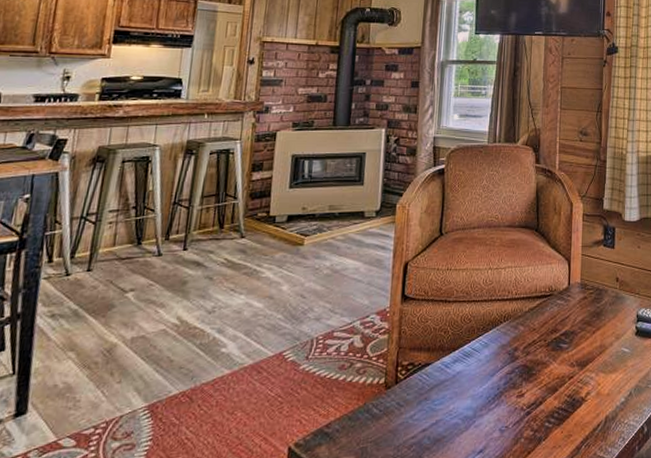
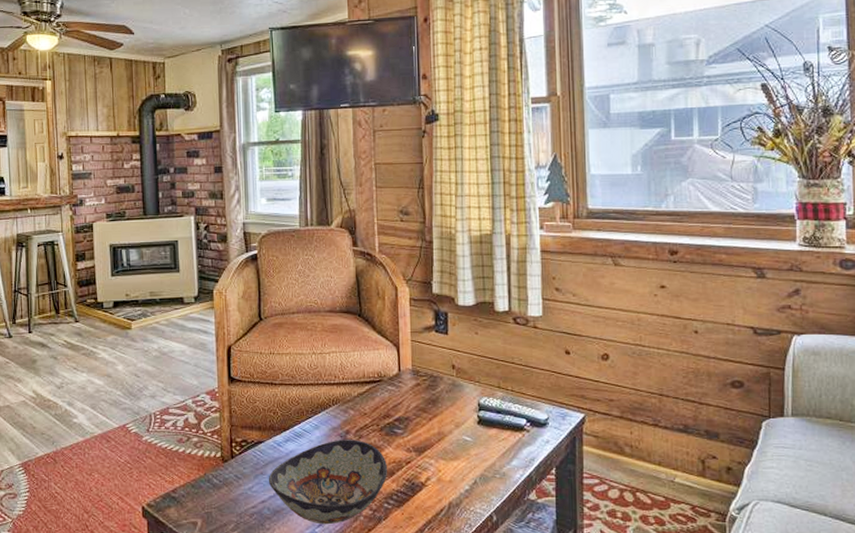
decorative bowl: none [431,356,551,451] -> present [268,440,387,525]

